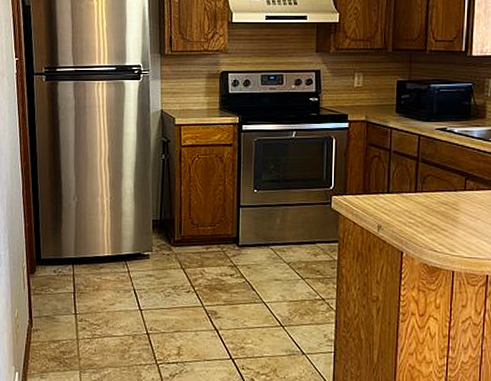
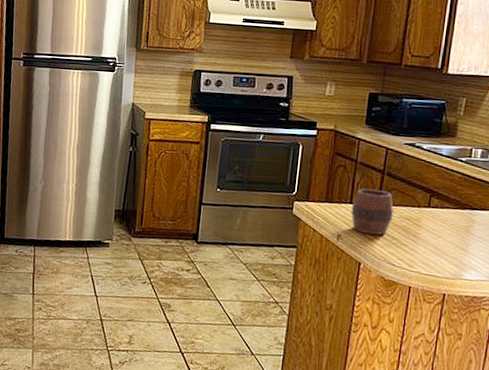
cup: none [389,177,431,222] -> present [350,188,394,235]

